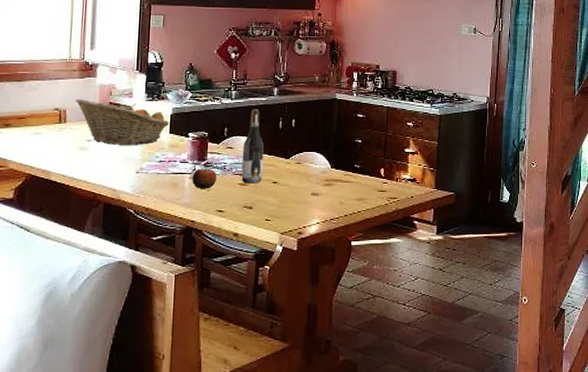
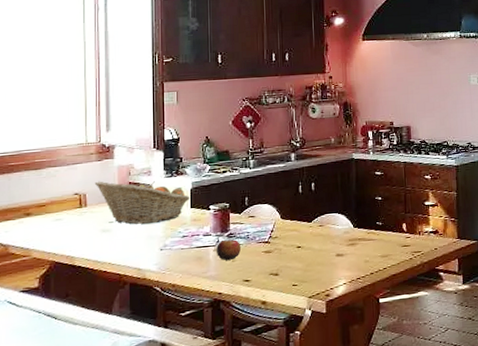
wine bottle: present [241,109,264,183] -> none [264,176,286,251]

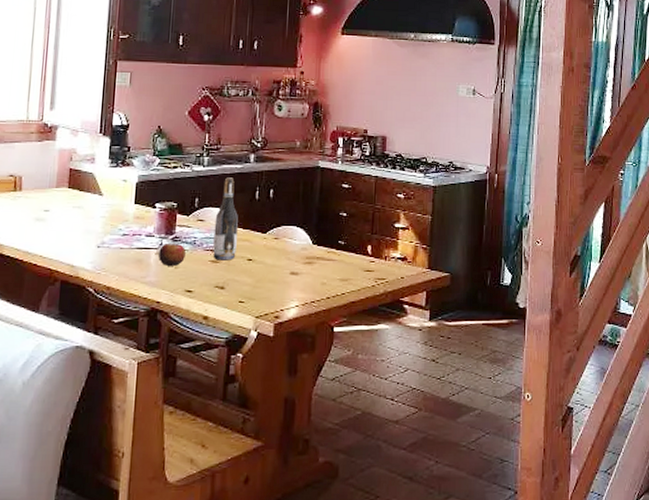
fruit basket: present [94,181,190,225] -> none [32,163,135,216]
wine bottle: none [264,176,286,251] -> present [213,177,238,261]

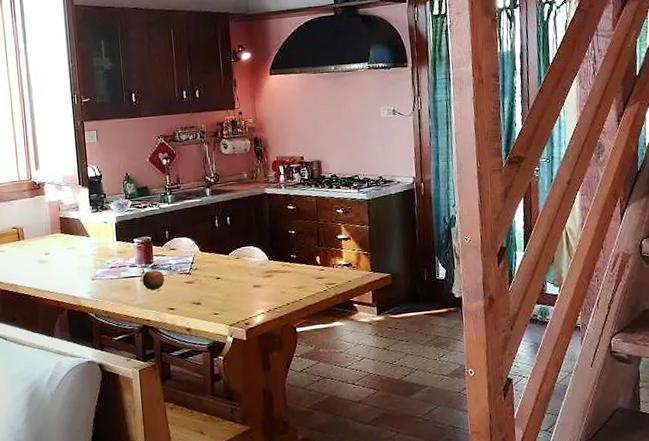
wine bottle: present [213,177,238,261] -> none [184,210,206,281]

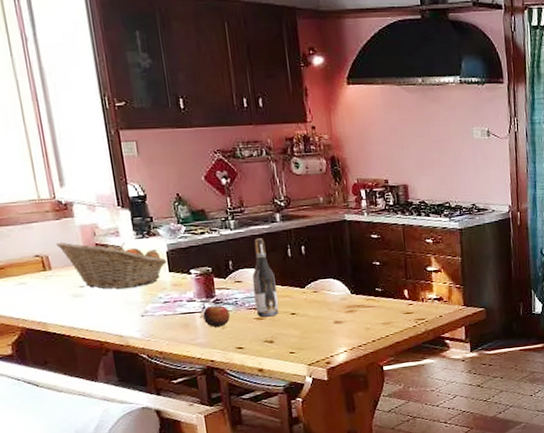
fruit basket: none [29,216,116,256] -> present [56,242,168,289]
wine bottle: none [184,210,206,281] -> present [252,238,279,317]

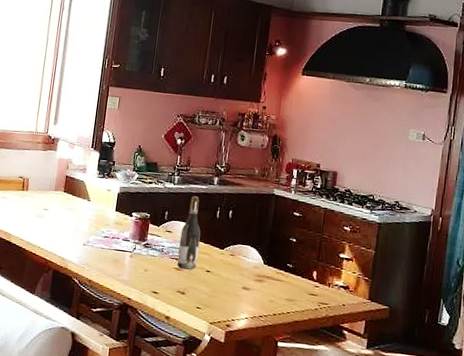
fruit basket: present [56,242,168,289] -> none [37,169,117,219]
apple: present [203,304,230,327] -> none [132,247,155,269]

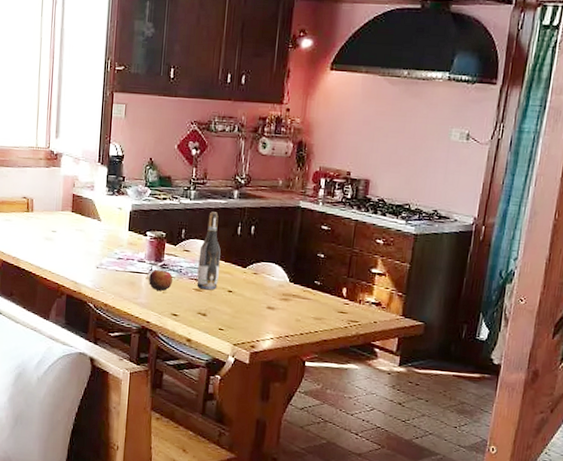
apple: none [132,247,155,269] -> present [149,268,173,291]

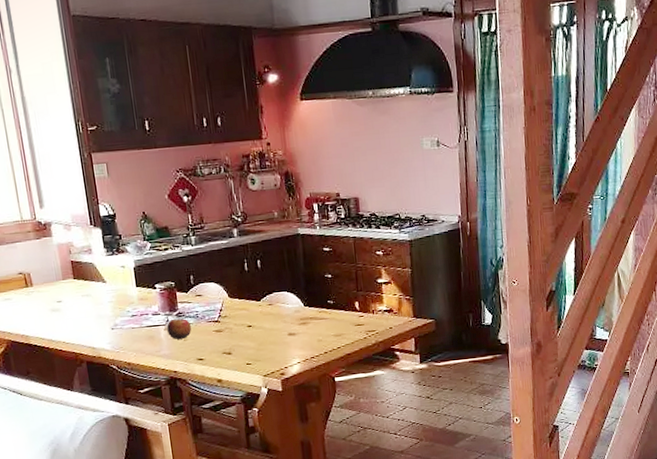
wine bottle: present [196,211,221,290] -> none [211,253,237,330]

